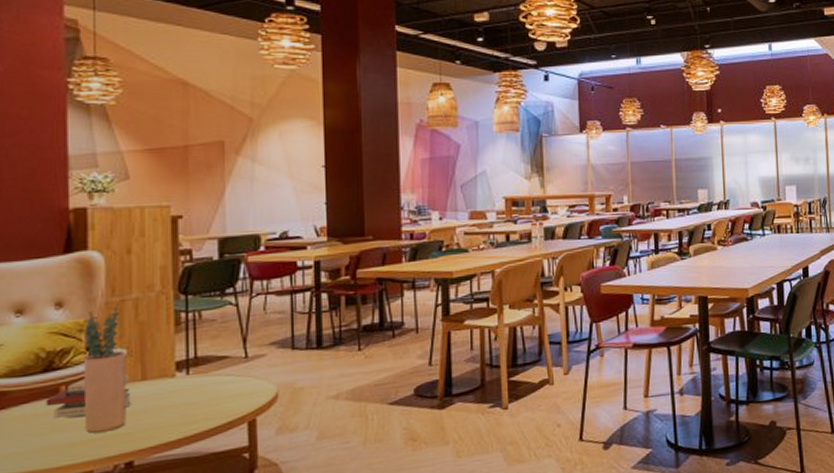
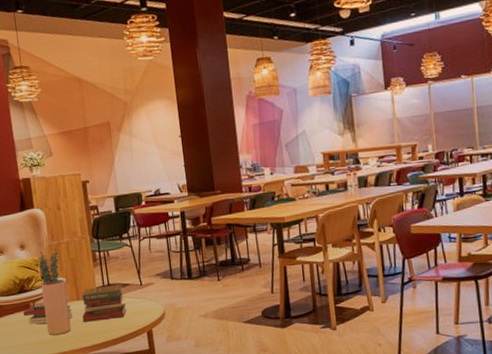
books: none [147,356,219,412] -> present [81,284,126,322]

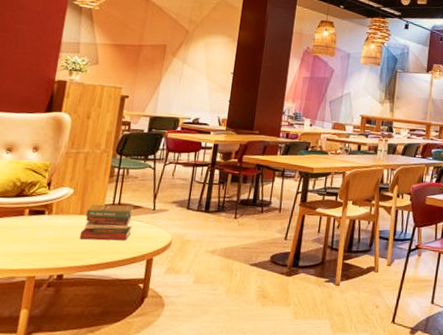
books: present [23,295,73,325] -> none [13,206,72,235]
vase: present [39,246,71,335] -> none [36,154,75,249]

